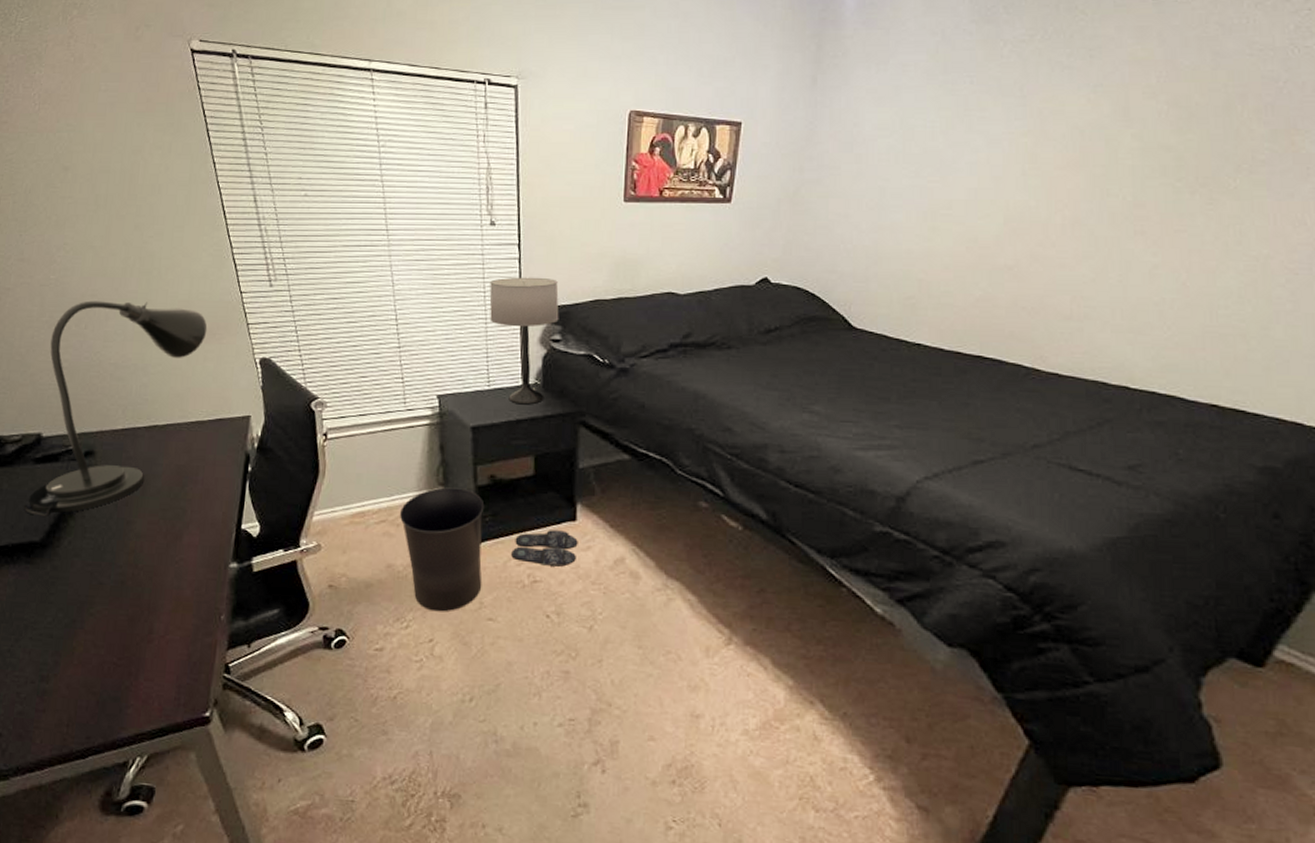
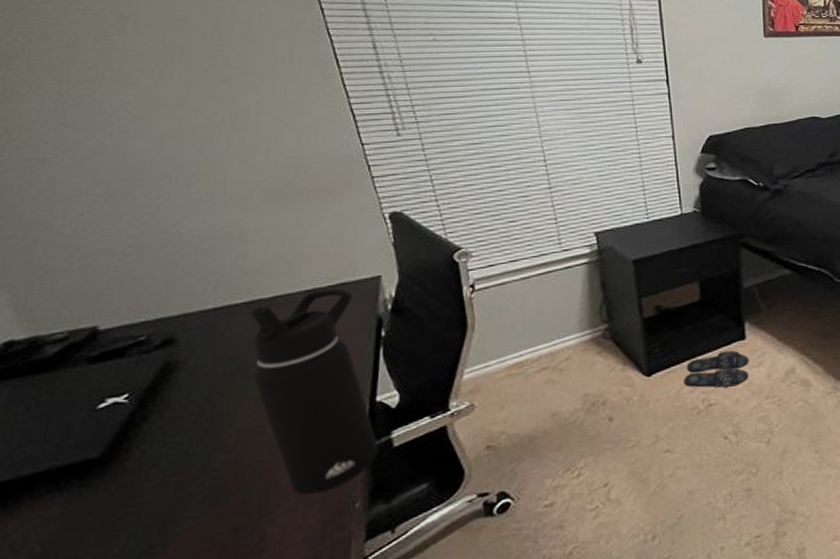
desk lamp: present [23,301,208,518] -> none [73,162,322,427]
water bottle: none [149,422,242,601] -> present [250,288,379,495]
waste bin: present [399,487,485,612] -> none [561,323,656,454]
table lamp: present [489,277,559,405] -> none [641,110,712,234]

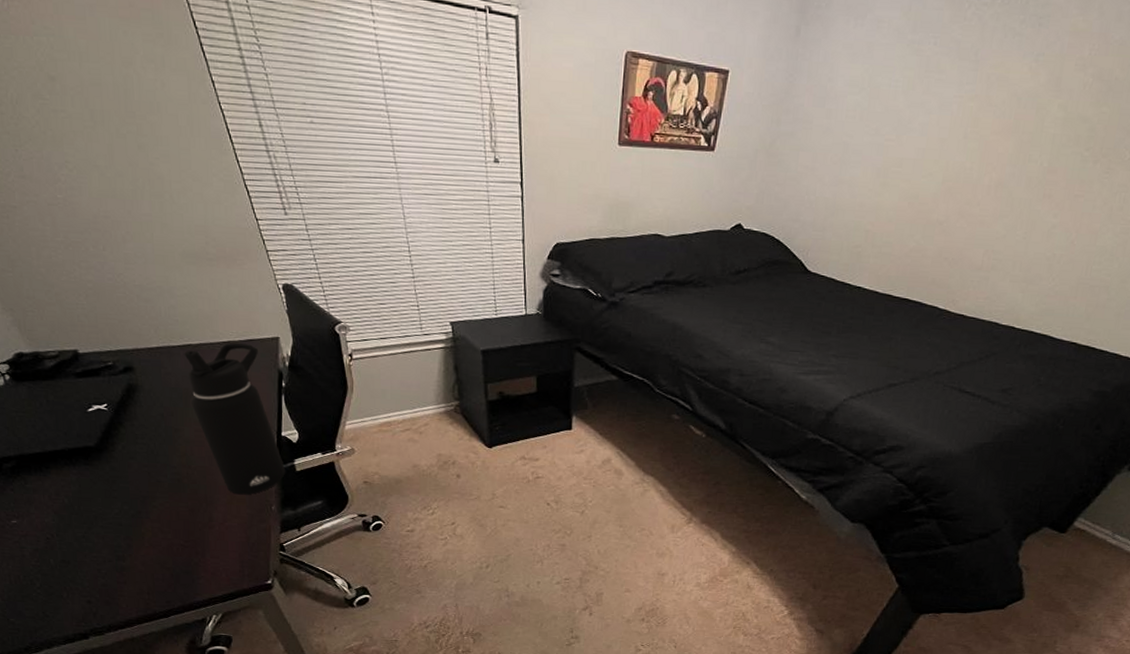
slippers: present [684,350,749,388] -> none [518,437,573,466]

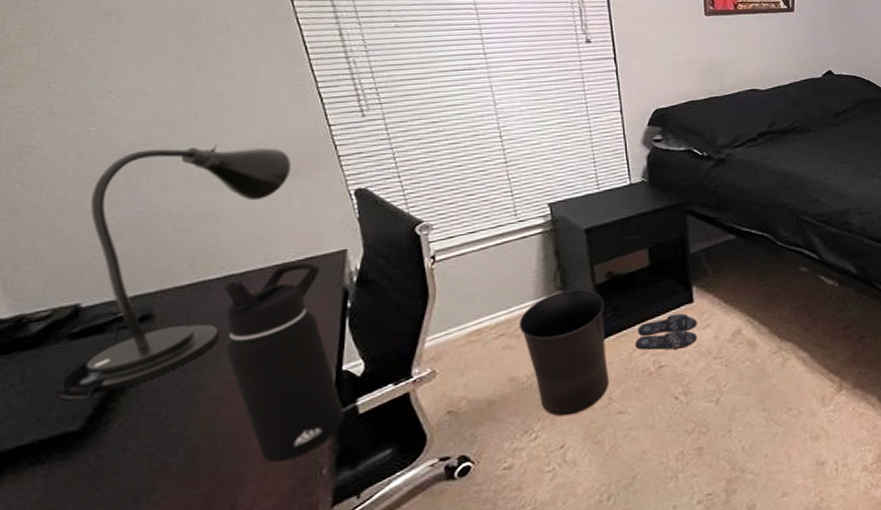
desk lamp: none [70,222,228,426] -> present [55,145,292,401]
waste bin: none [421,402,495,502] -> present [518,289,610,416]
slippers: none [518,437,573,466] -> present [635,313,697,350]

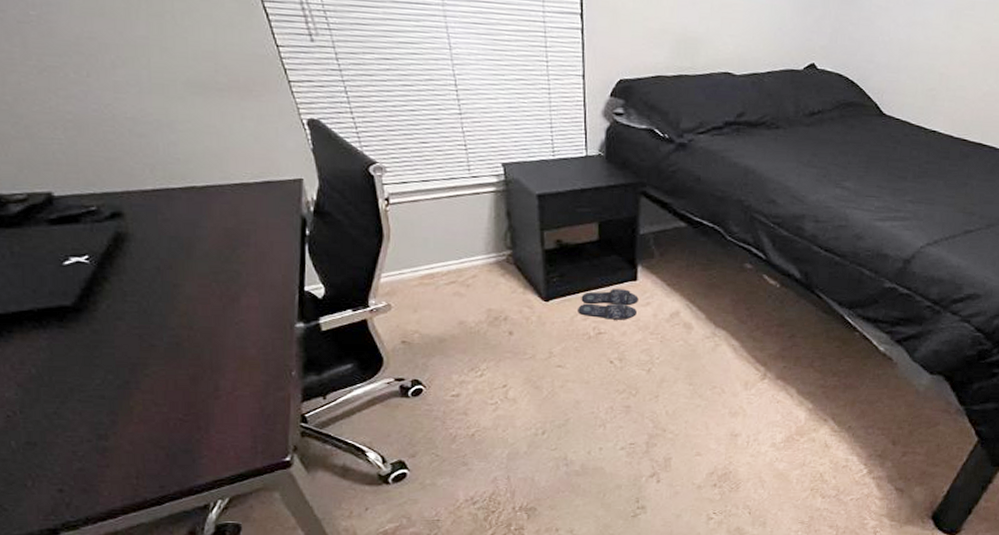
desk lamp: present [55,145,292,401] -> none [44,44,242,281]
water bottle: present [223,263,345,462] -> none [186,184,309,359]
waste bin: present [518,289,610,416] -> none [468,251,552,362]

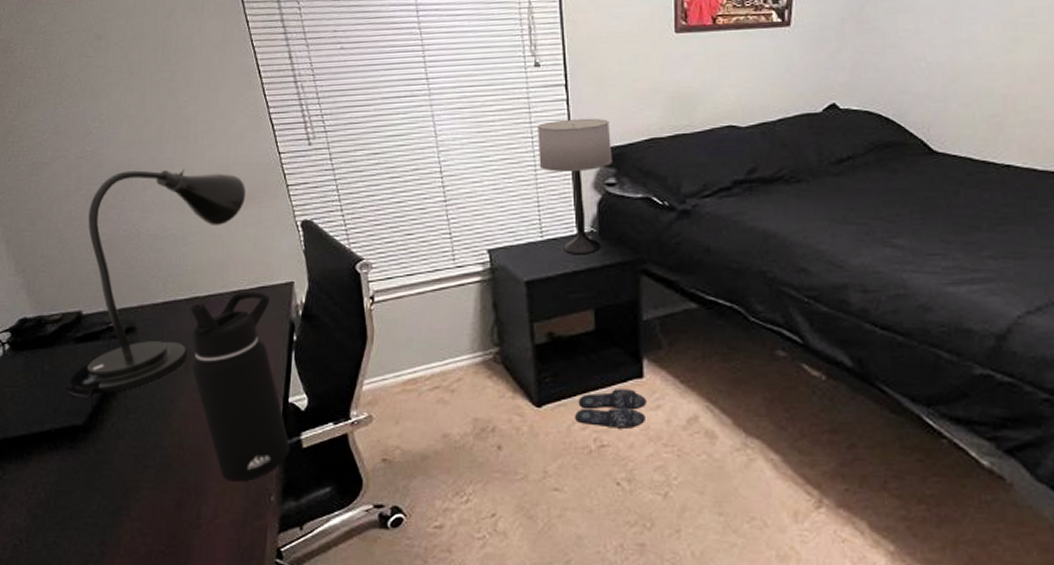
desk lamp: none [44,44,242,281] -> present [65,169,246,399]
water bottle: none [186,184,309,359] -> present [190,291,291,482]
table lamp: none [552,48,622,175] -> present [538,118,613,255]

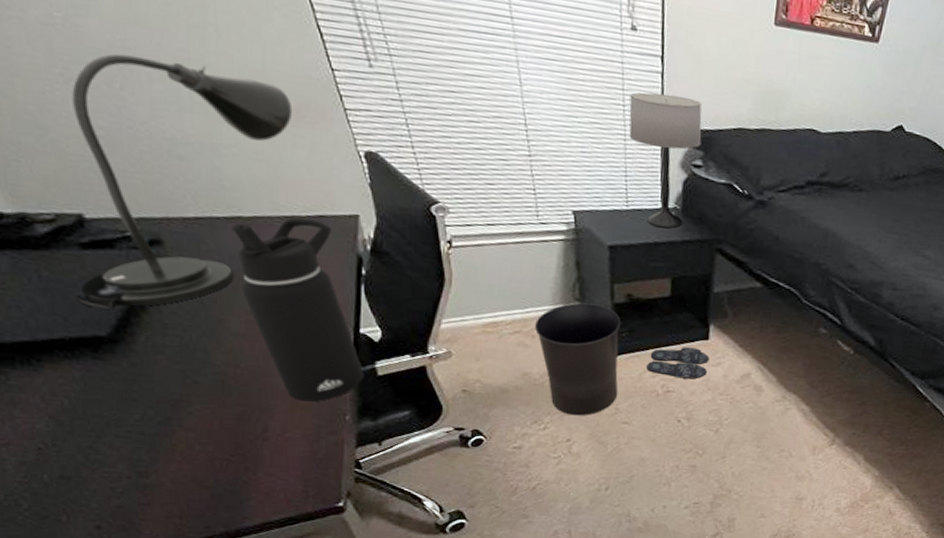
waste bin: none [453,348,546,484] -> present [534,303,622,416]

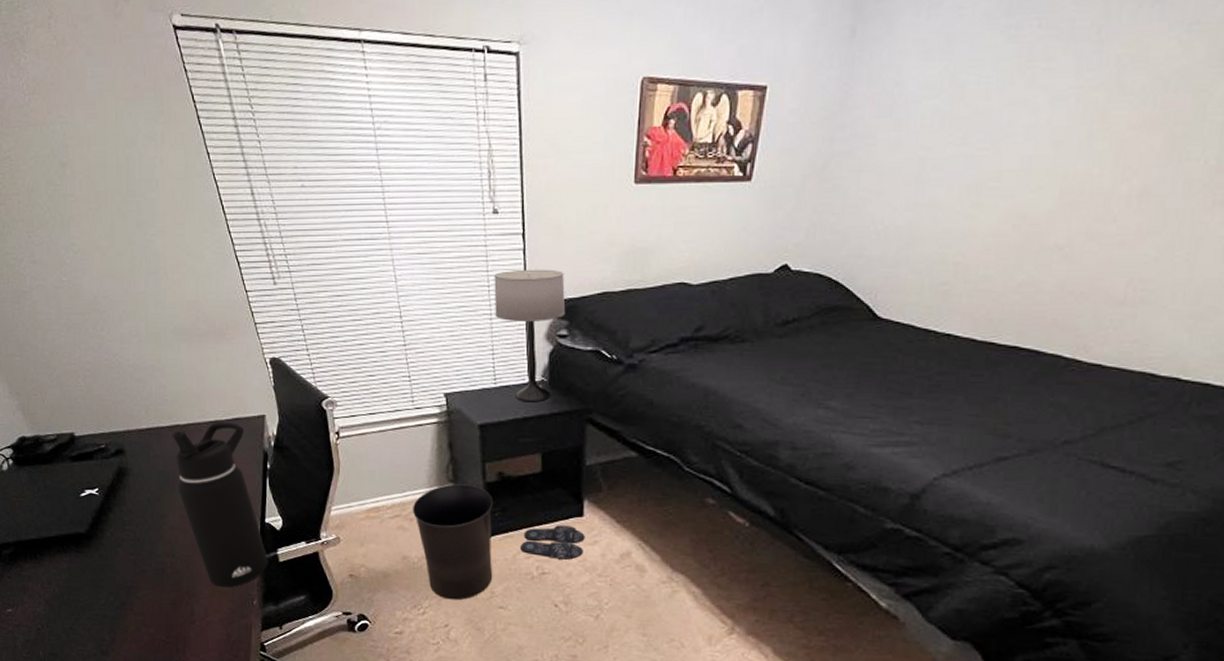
desk lamp: present [72,54,293,311] -> none [66,302,217,511]

